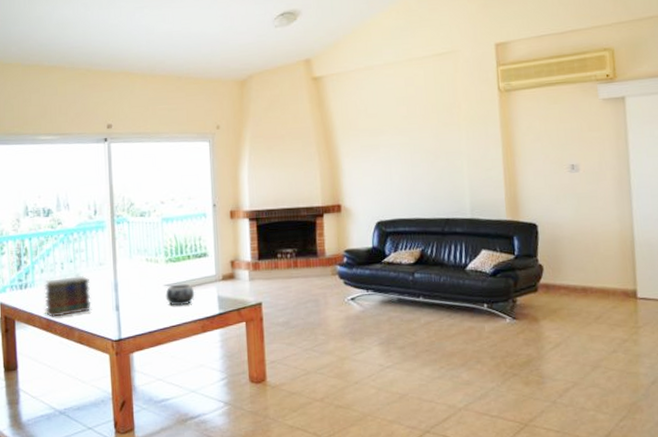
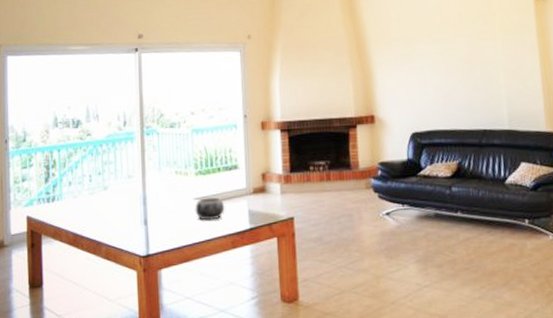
book stack: present [44,276,91,317] -> none [71,189,119,232]

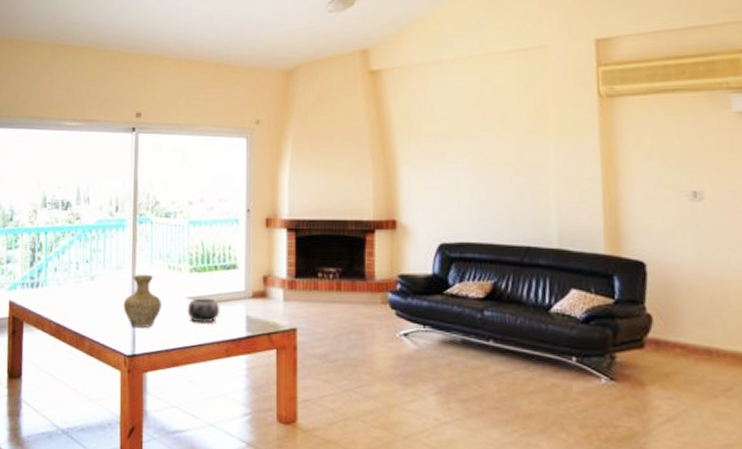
vase: none [135,180,171,230] -> present [123,274,161,328]

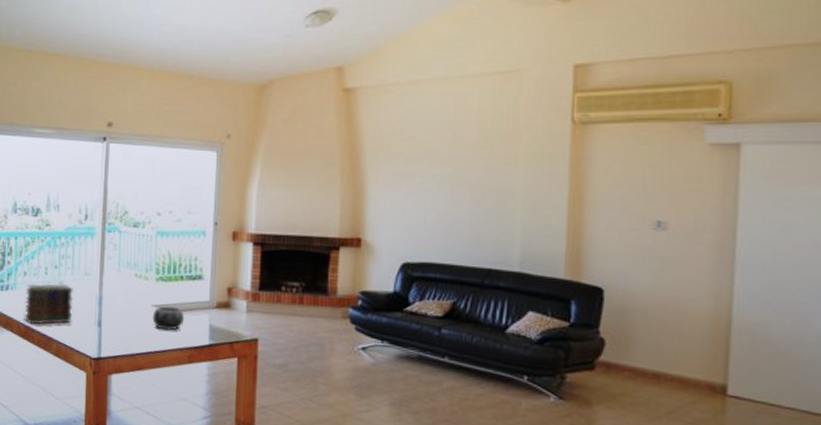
book stack: none [55,279,106,323] -> present [24,283,73,325]
vase: present [123,274,161,328] -> none [90,281,127,333]

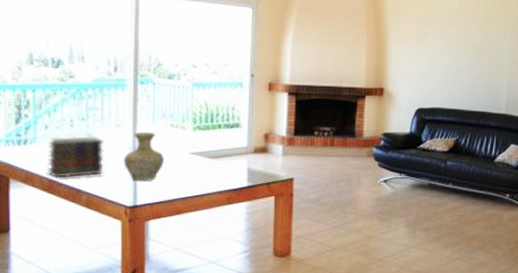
vase: none [90,281,127,333] -> present [123,131,164,181]
decorative bowl: present [152,306,185,331] -> none [190,153,223,176]

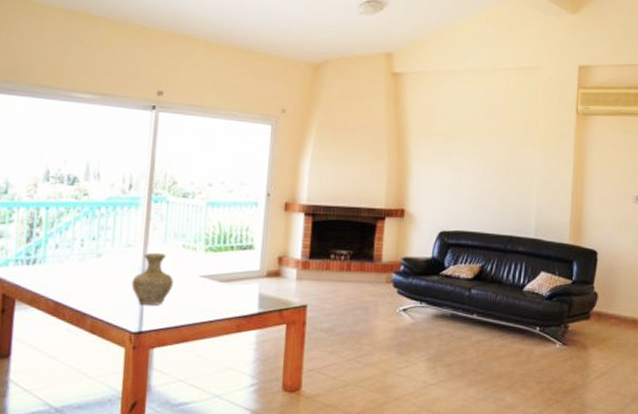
book stack: present [47,136,104,178] -> none [53,256,113,300]

